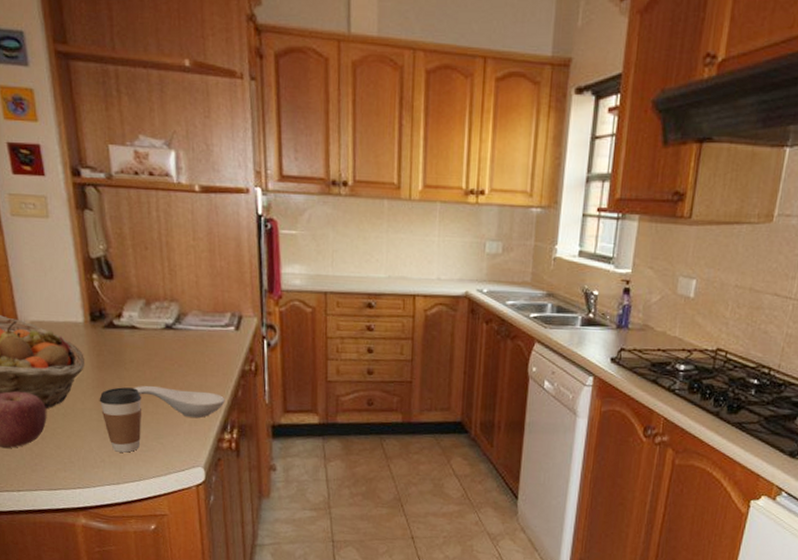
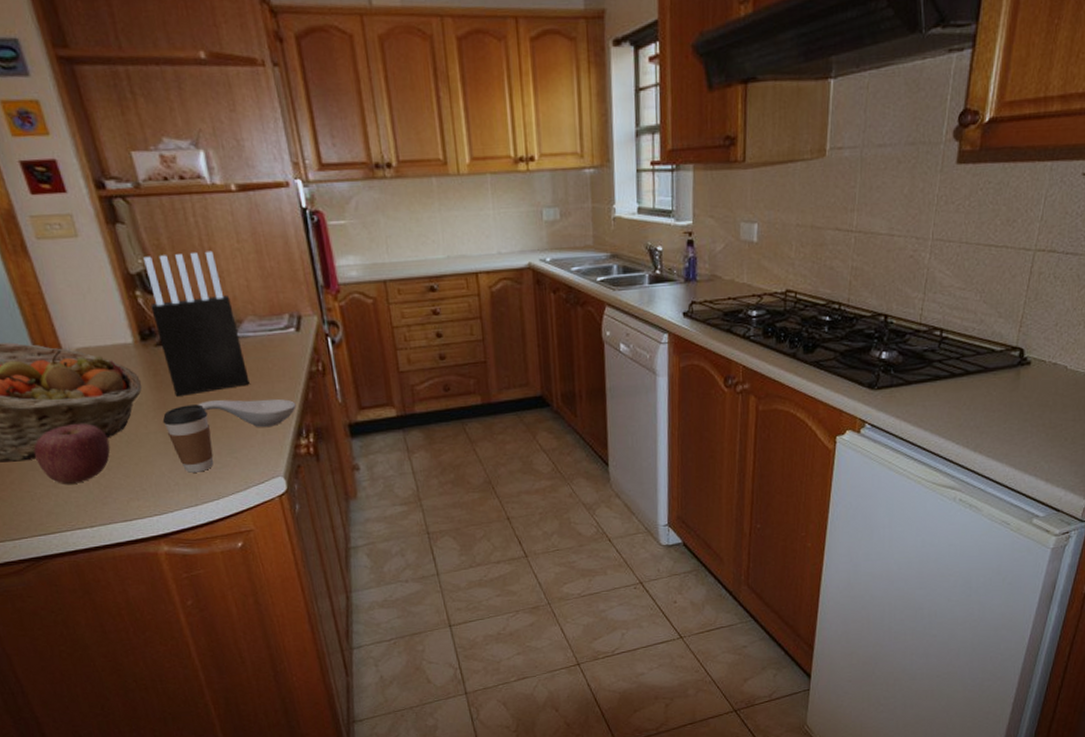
knife block: none [105,243,185,378] -> present [143,250,250,396]

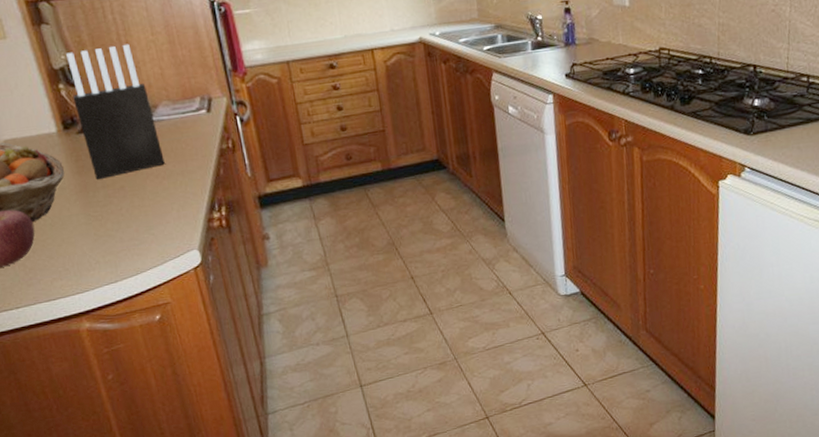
coffee cup: present [162,404,213,473] -> none [84,186,132,251]
spoon rest: present [198,398,296,428] -> none [117,176,209,204]

